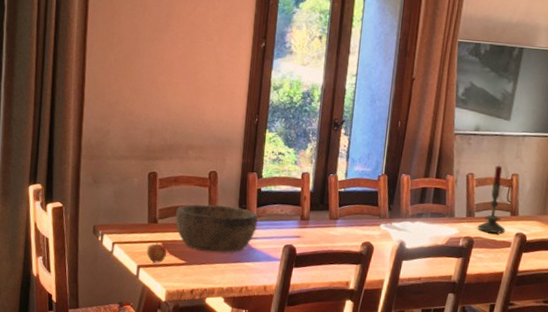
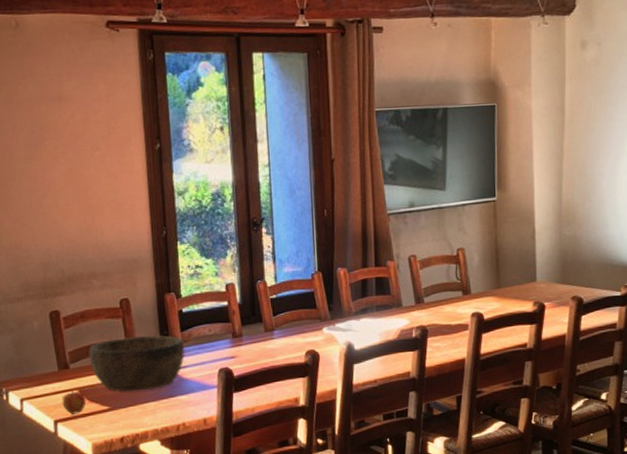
candle: present [477,164,506,234] -> none [429,240,460,318]

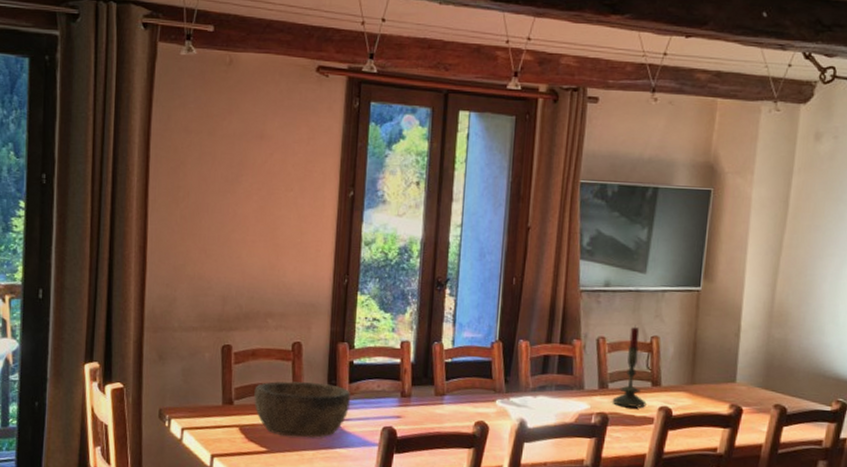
apple: present [62,390,86,415] -> none [221,427,246,451]
candle: none [429,240,460,318] -> present [612,325,647,408]

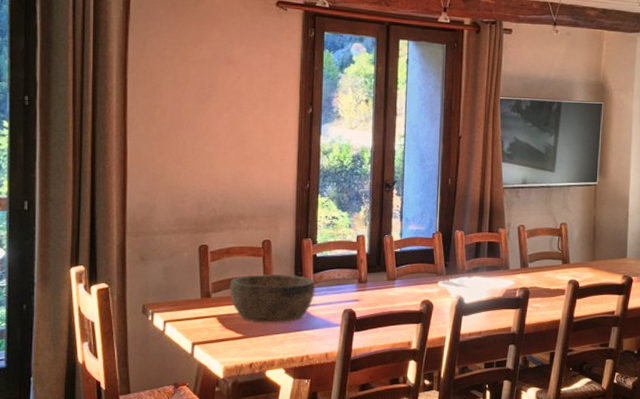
candle: present [612,325,647,408] -> none [531,214,559,283]

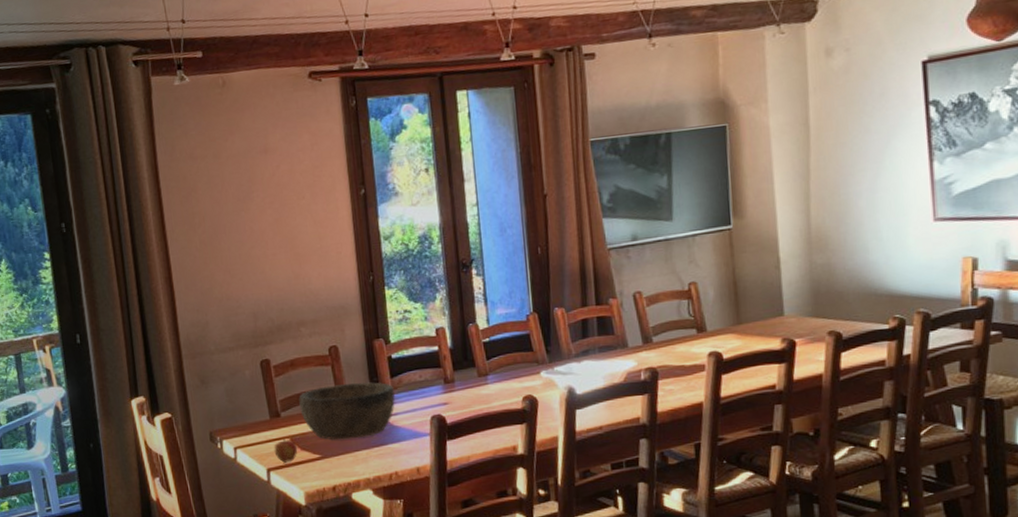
apple: none [201,317,223,339] -> present [274,439,298,463]

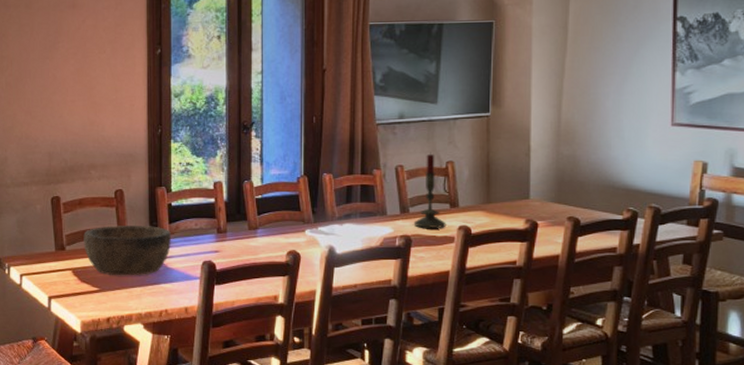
apple: present [274,439,298,463] -> none [56,270,78,292]
candle: none [658,274,695,359] -> present [413,152,446,229]

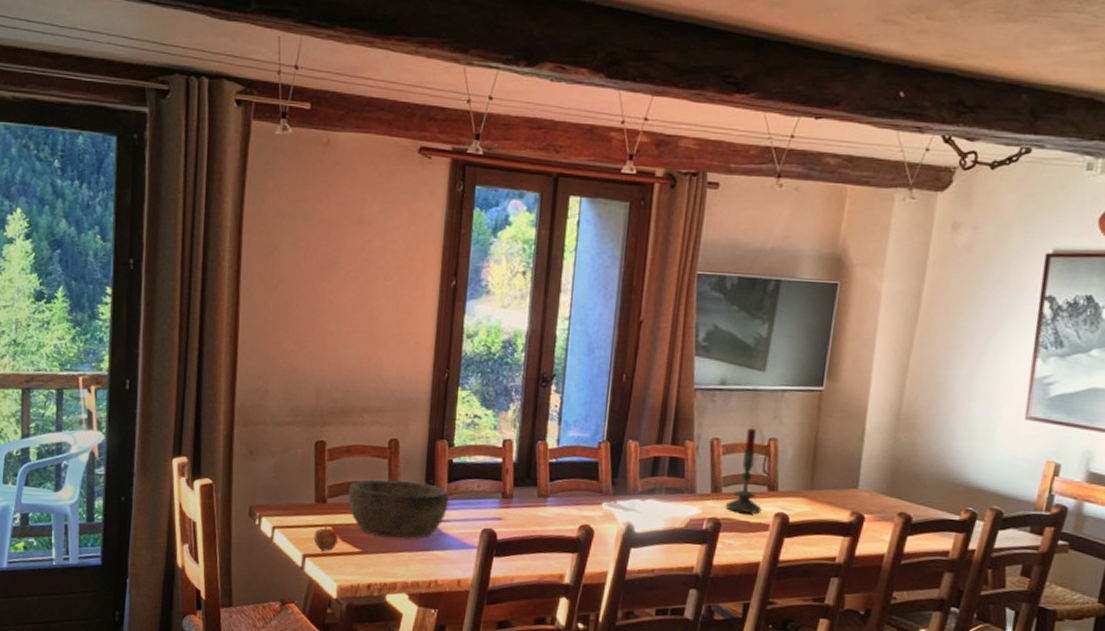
apple: none [56,270,78,292] -> present [313,526,339,551]

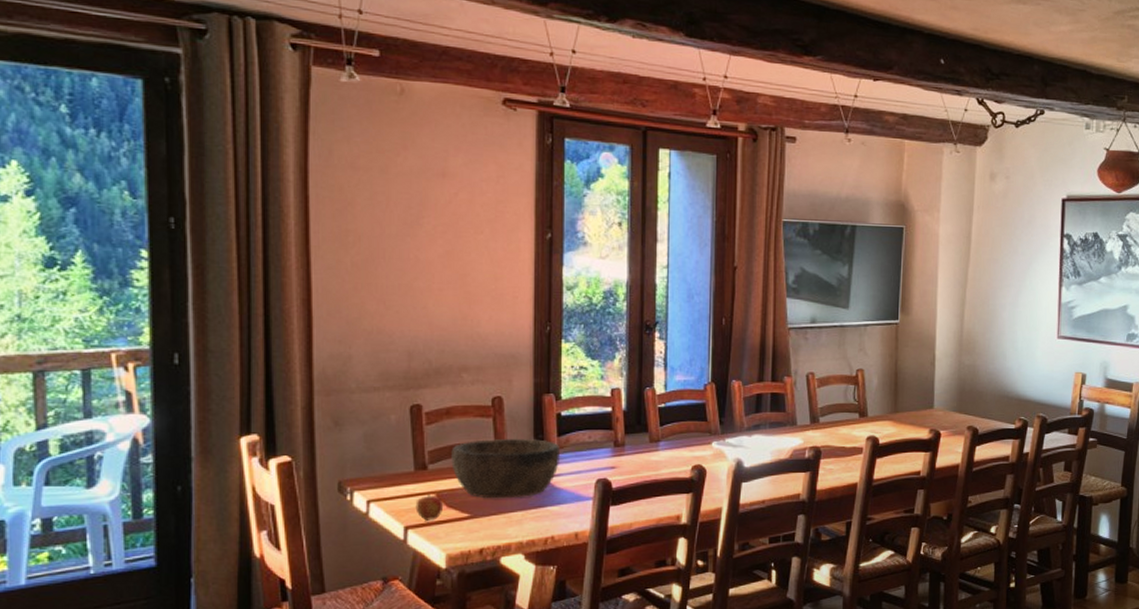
candle: present [725,426,762,514] -> none [823,359,855,440]

